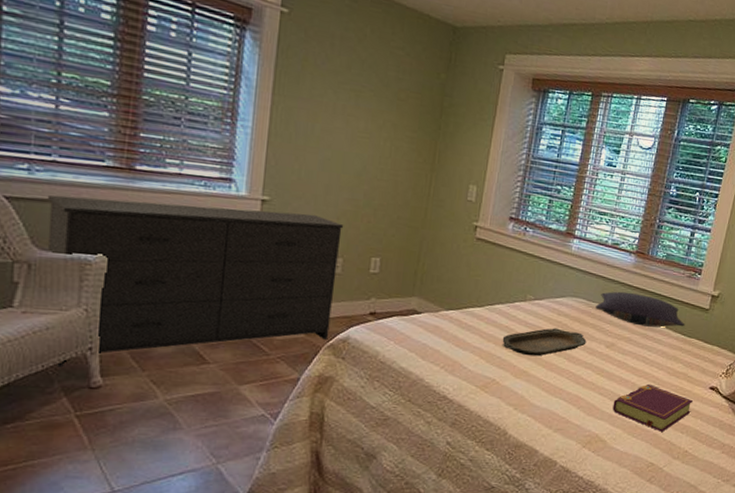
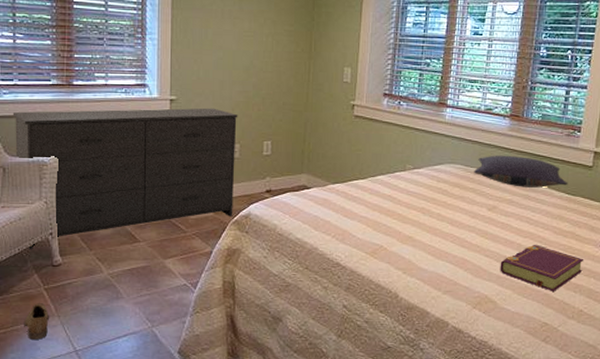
shoe: none [43,433,81,478] -> present [24,303,50,340]
serving tray: present [502,328,587,356] -> none [386,194,468,222]

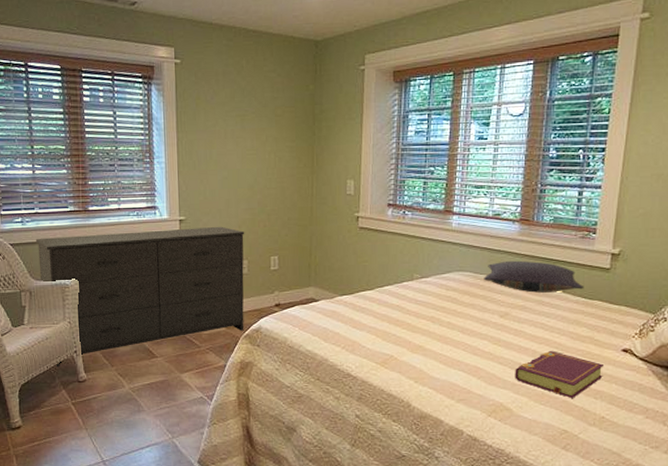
shoe: present [24,303,50,340] -> none [55,417,79,451]

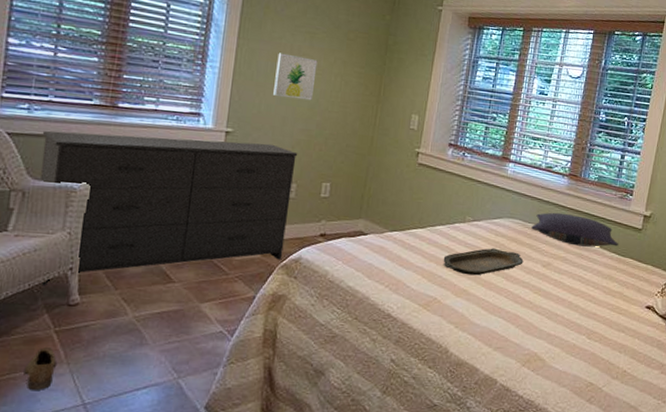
shoe: none [55,417,79,451] -> present [24,347,58,390]
wall art: none [214,139,251,181] -> present [273,53,318,101]
serving tray: none [395,303,479,331] -> present [443,248,524,276]
book: present [515,351,605,398] -> none [550,303,630,351]

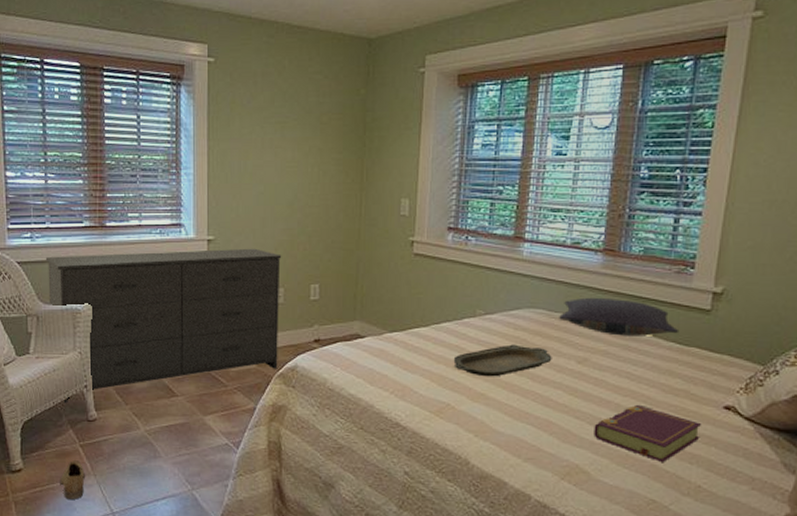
wall art: present [273,53,318,101] -> none [250,149,292,197]
book: none [550,303,630,351] -> present [594,405,702,462]

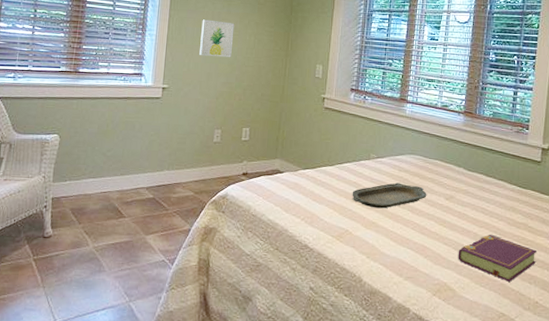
dresser: present [45,248,282,403] -> none [22,94,222,220]
shoe: present [60,460,86,500] -> none [10,273,36,310]
wall art: none [250,149,292,197] -> present [199,19,235,58]
pillow: present [559,297,680,336] -> none [432,148,519,180]

